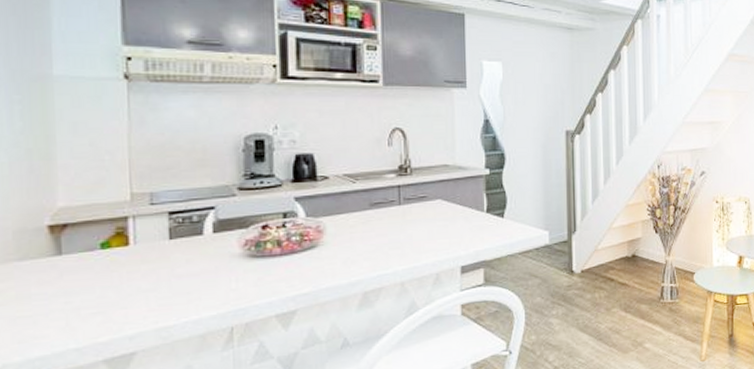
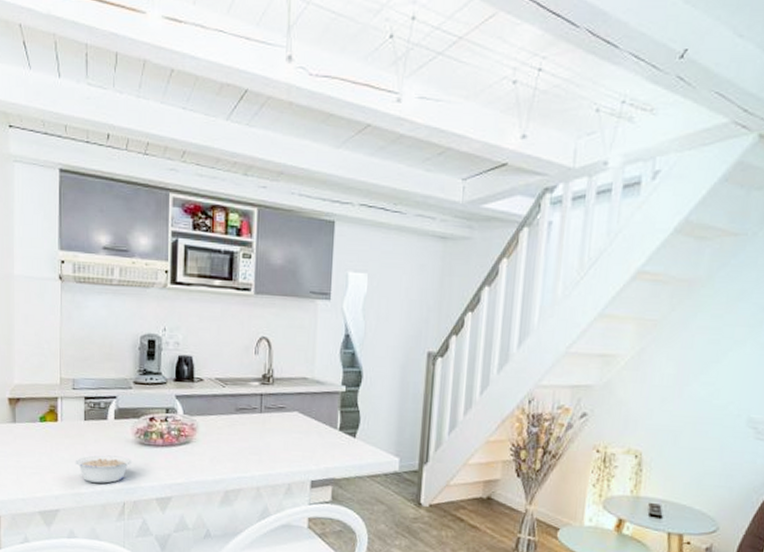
legume: none [157,274,240,312] -> present [75,455,132,484]

